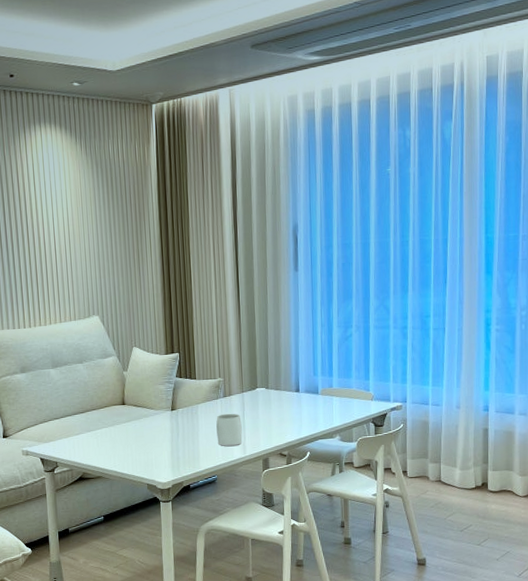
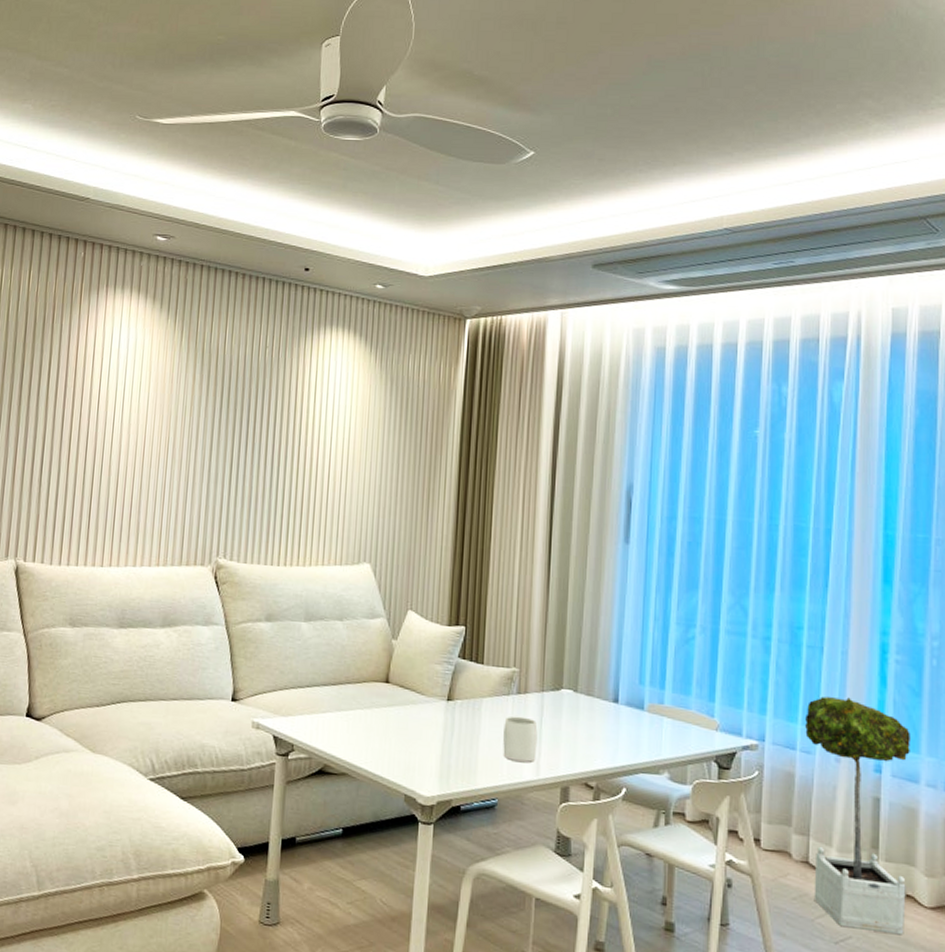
potted tree: none [434,361,508,520] -> present [805,696,910,936]

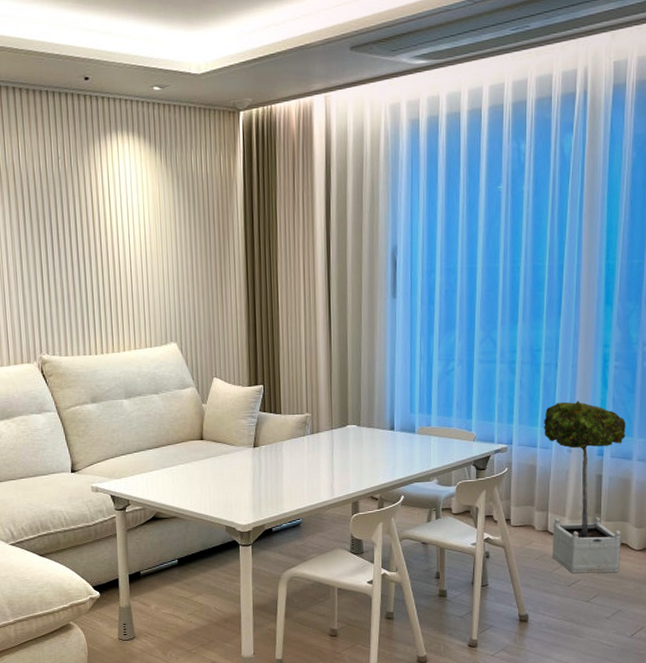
mug: present [503,716,538,763] -> none [302,451,331,488]

